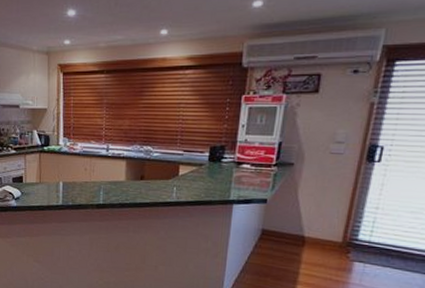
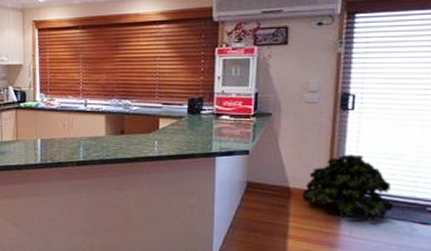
potted plant: none [315,206,409,272] -> present [301,154,394,222]

